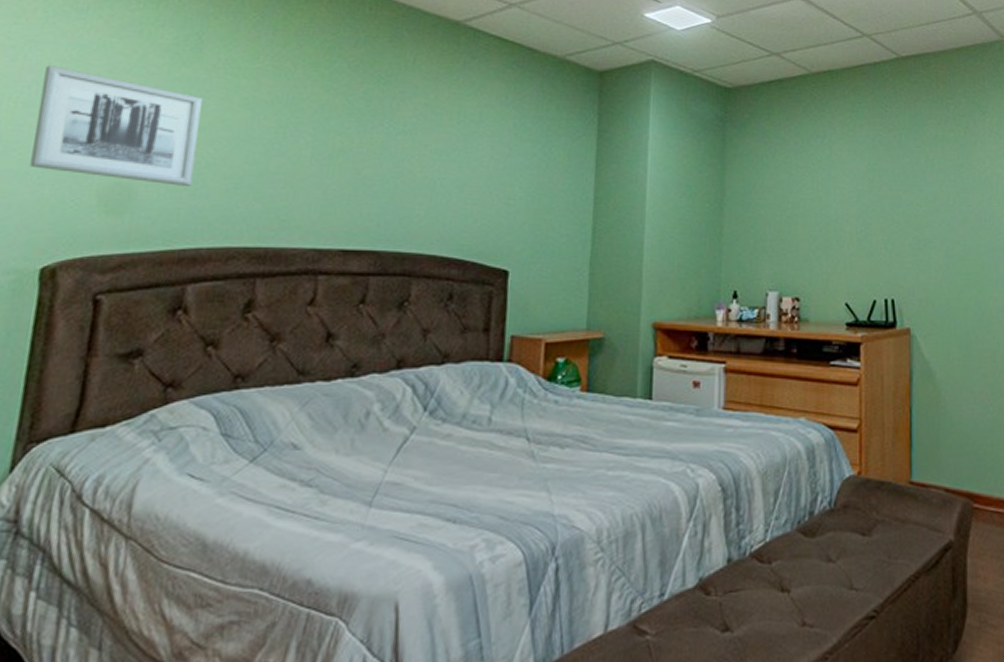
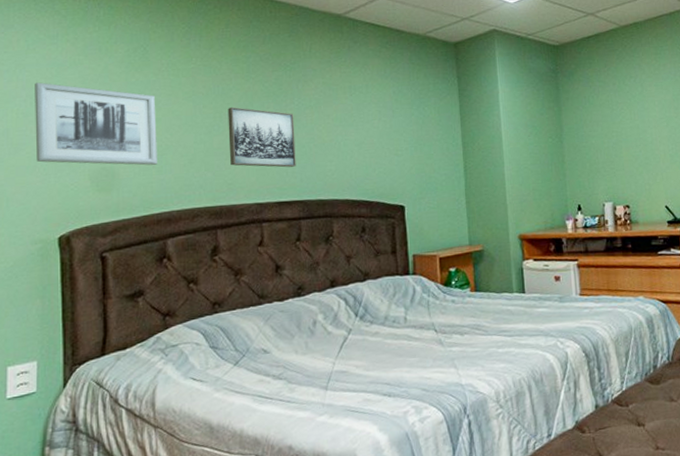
wall art: none [288,122,381,207] -> present [227,106,296,168]

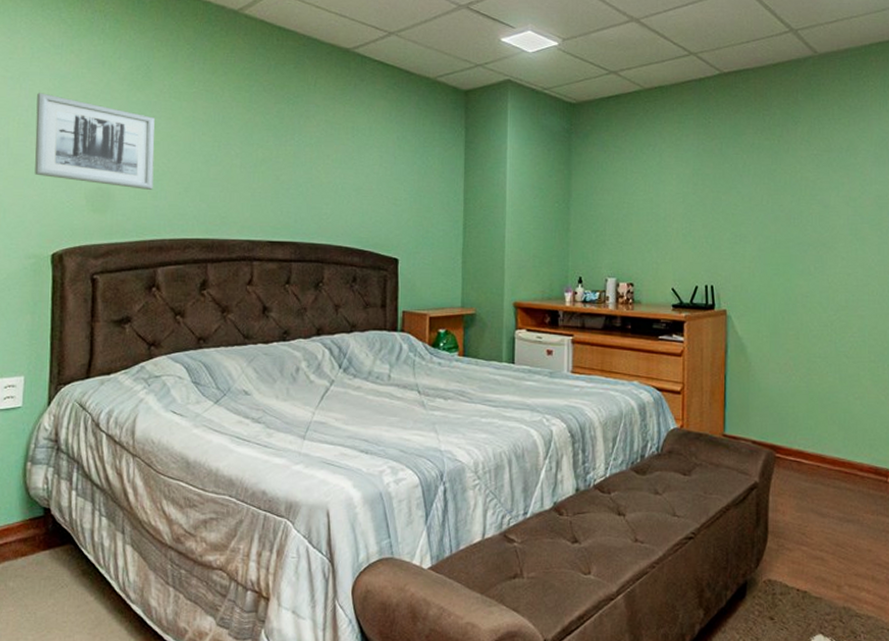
wall art: present [227,106,296,168] -> none [225,137,293,206]

